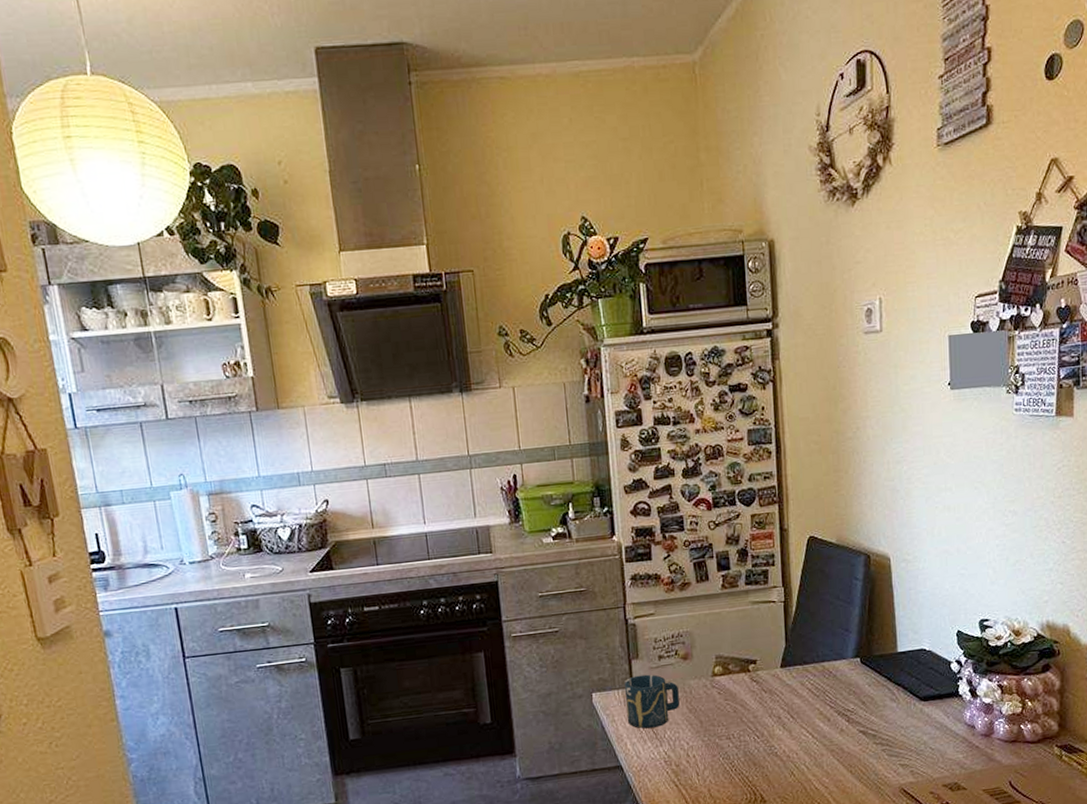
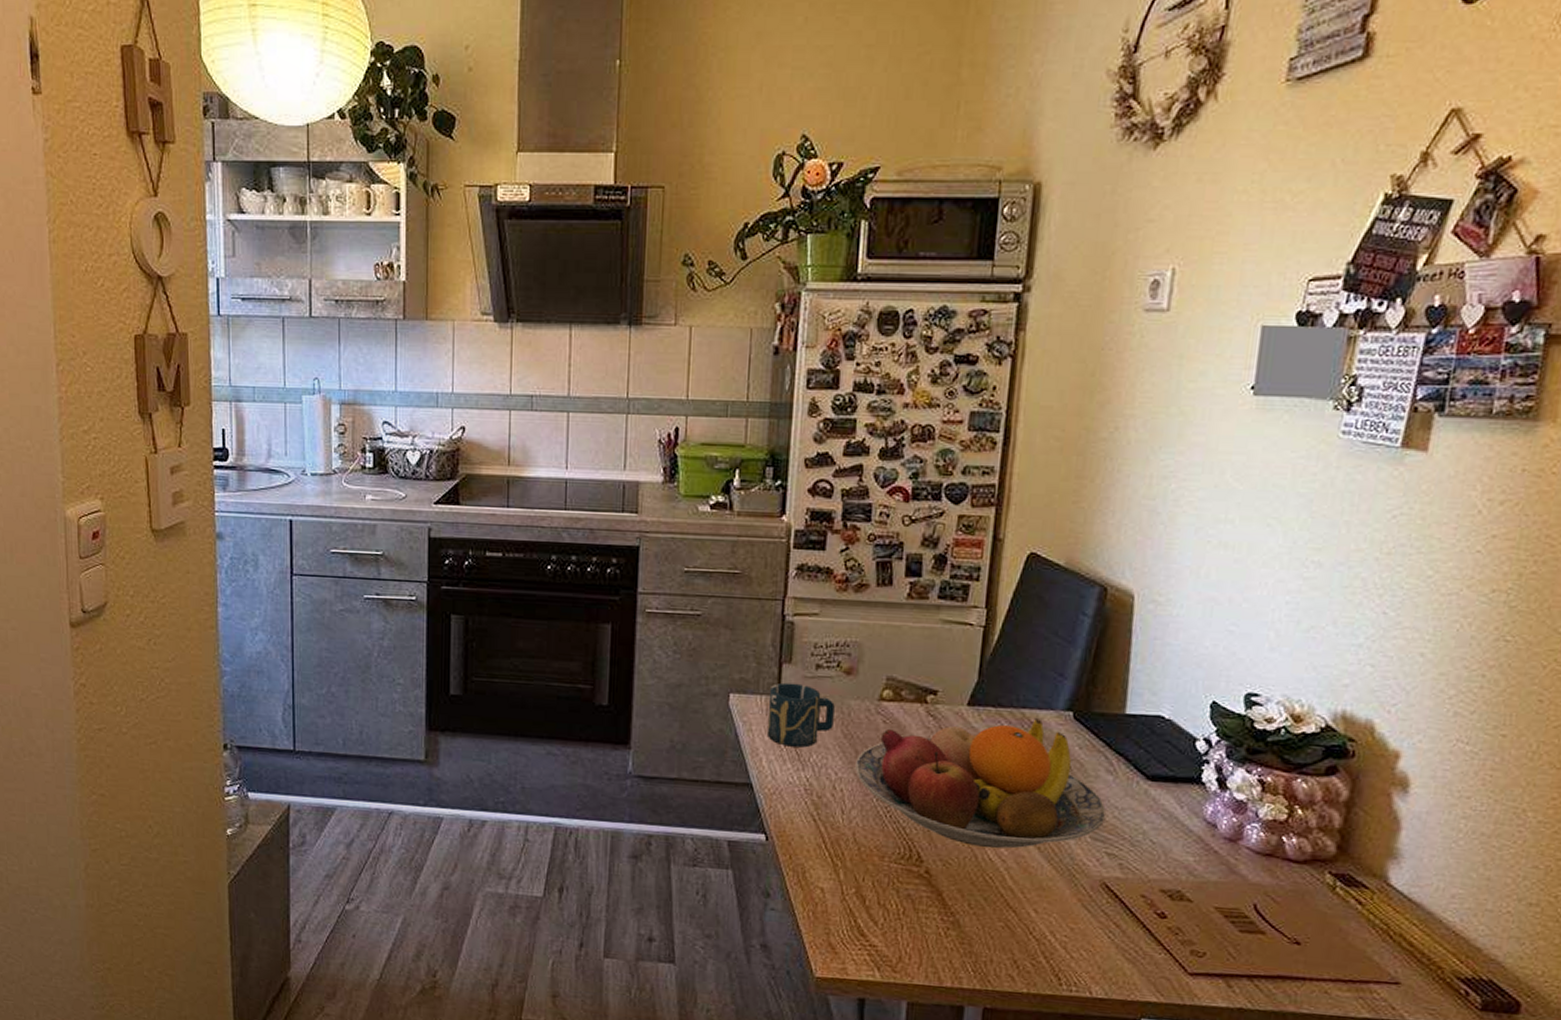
fruit bowl: none [702,667,896,781] -> present [855,717,1107,849]

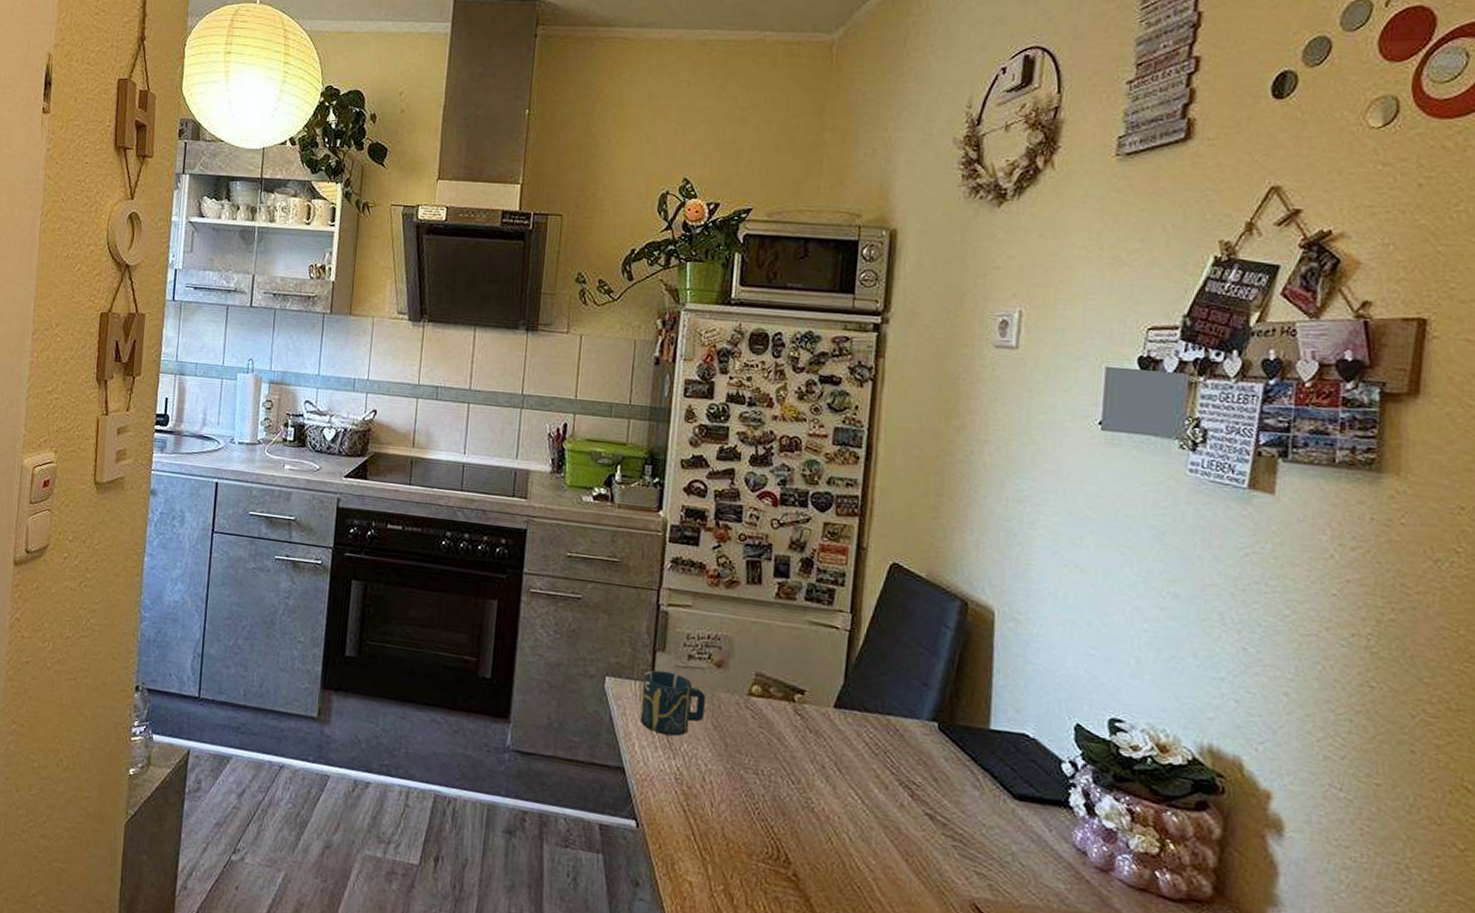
fruit bowl: present [855,717,1107,849] -> none [724,725,974,859]

